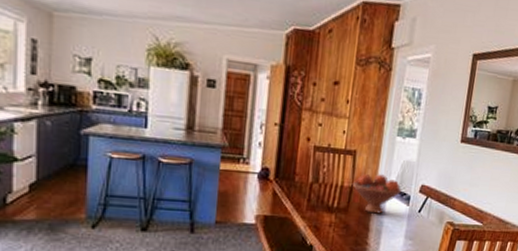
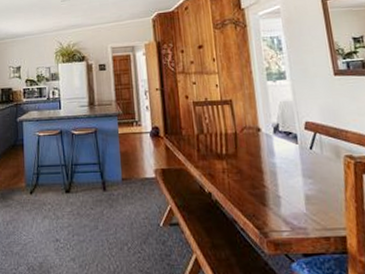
fruit bowl: present [352,173,402,214] -> none [235,117,287,156]

